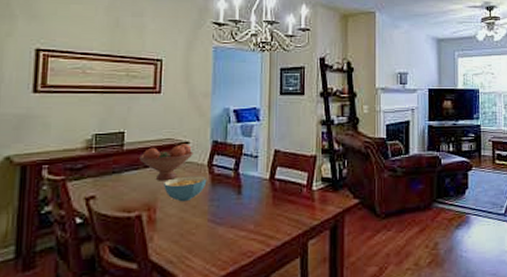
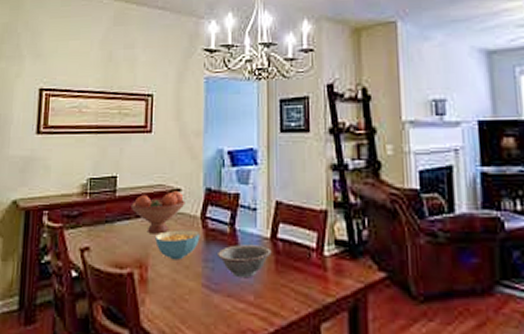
decorative bowl: none [223,185,270,212] -> present [218,245,272,279]

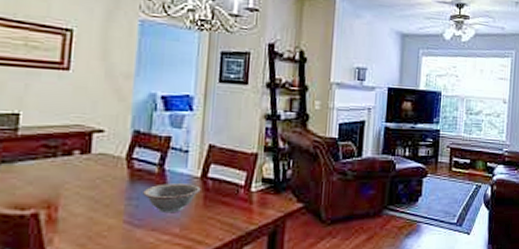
fruit bowl: present [131,191,185,234] -> none [38,132,109,175]
cereal bowl: present [155,230,200,260] -> none [69,170,125,200]

